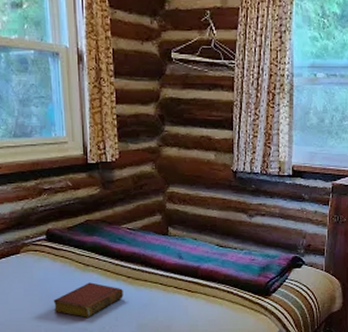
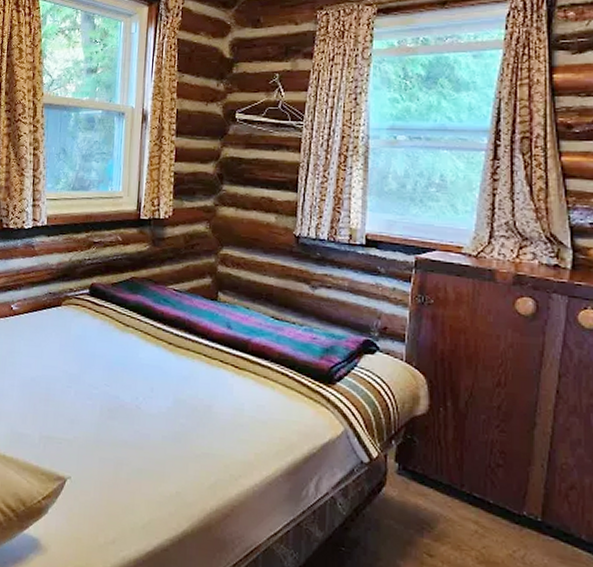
book: present [53,282,123,318] -> none [86,344,162,384]

